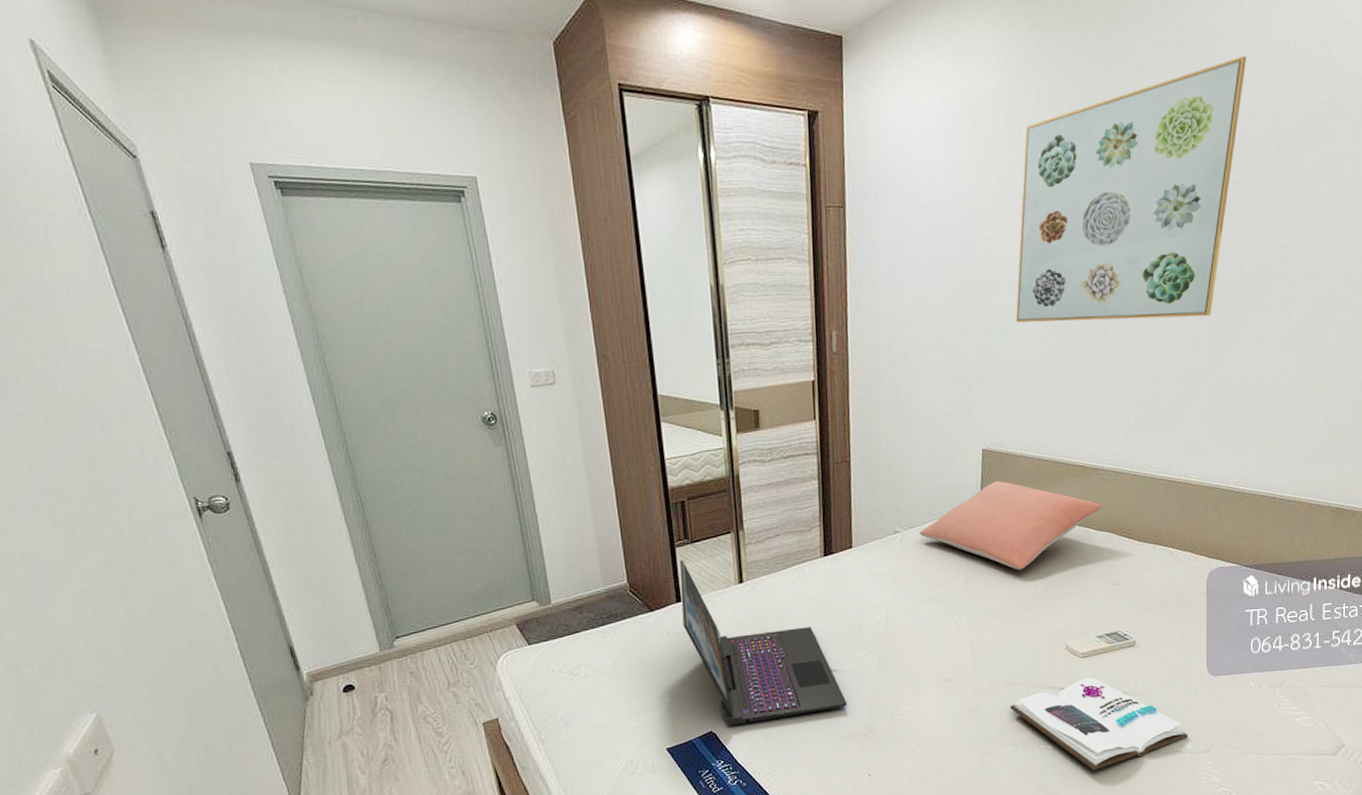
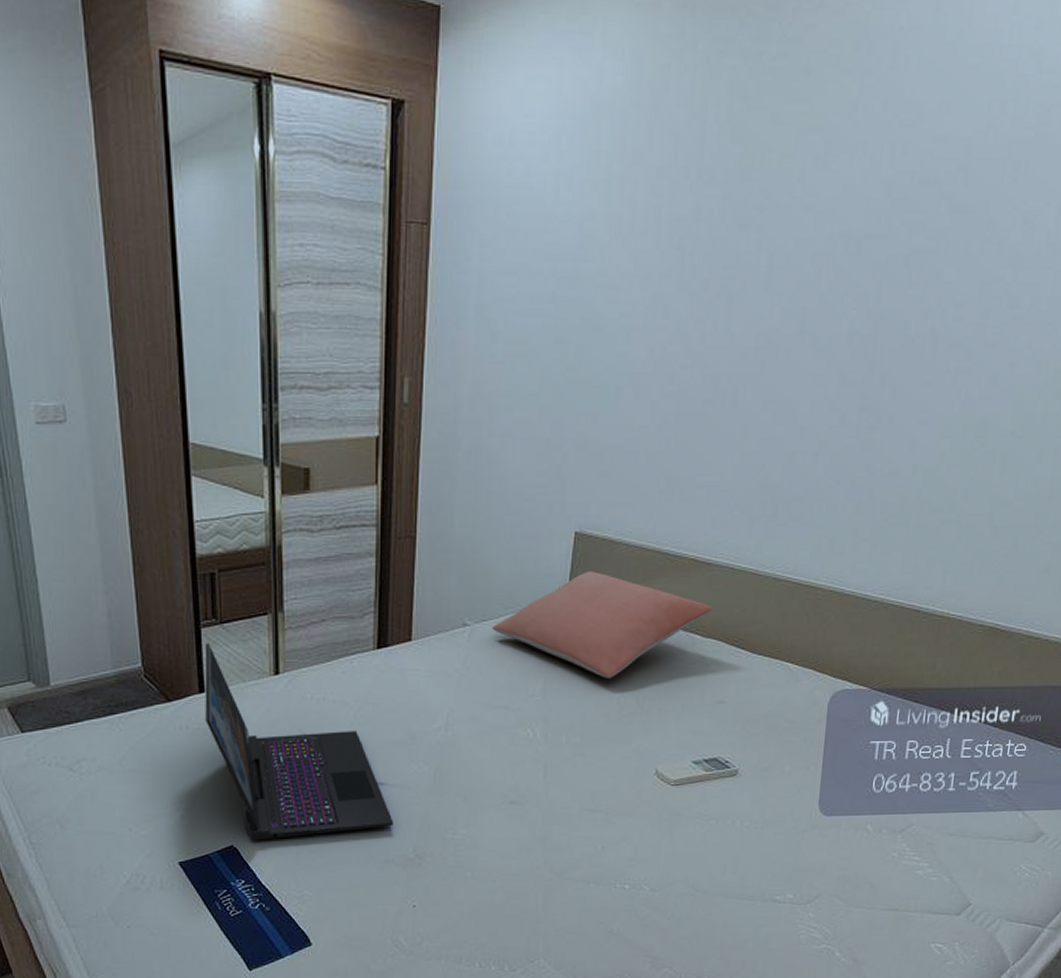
book: present [1010,677,1189,771] -> none [584,809,791,917]
wall art: present [1016,56,1247,323] -> none [628,62,939,387]

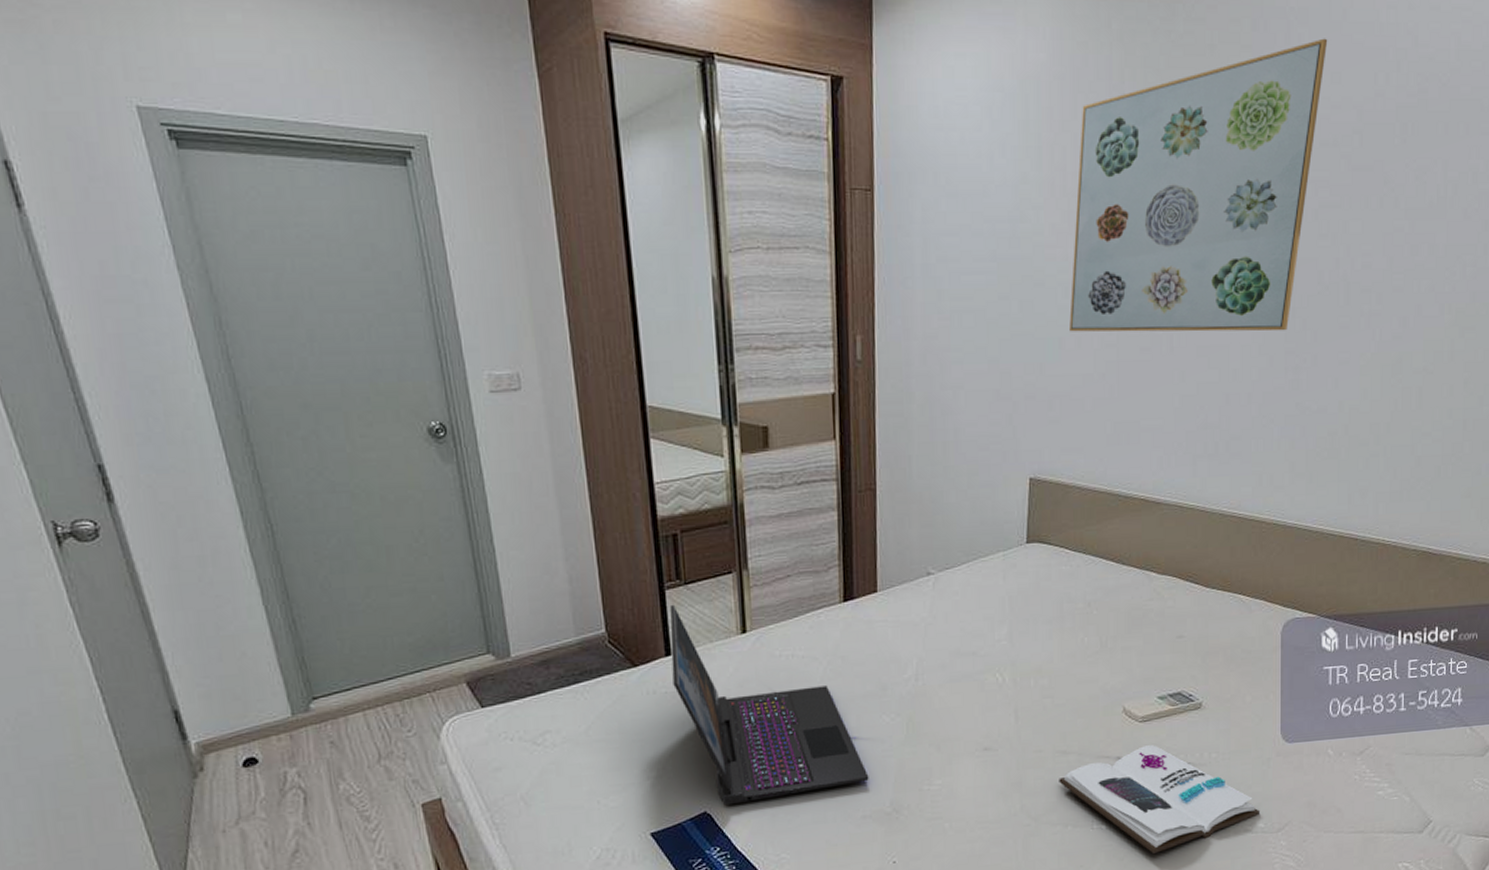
pillow: present [492,571,713,679] -> none [955,515,1166,620]
book: none [584,809,791,917] -> present [1059,745,1261,855]
wall art: none [628,62,939,387] -> present [1069,38,1328,332]

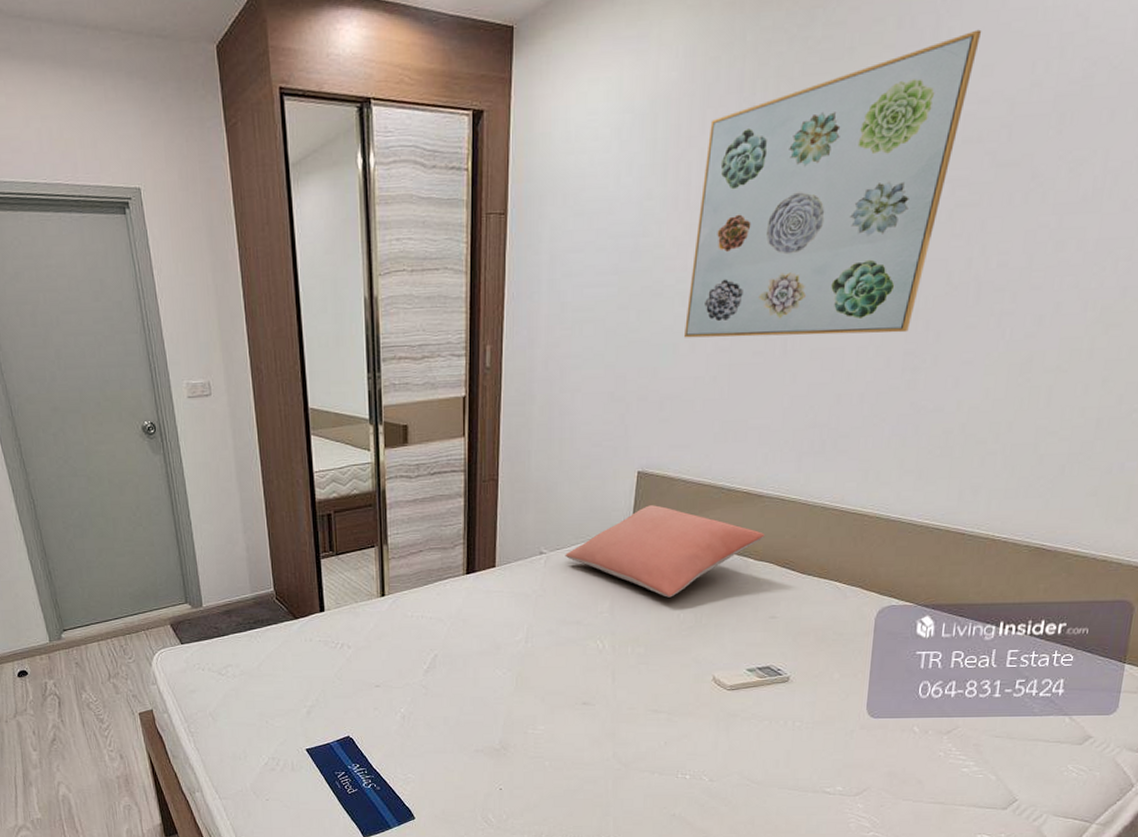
laptop: present [670,604,869,806] -> none [324,571,482,733]
pillow: none [955,515,1166,620] -> present [565,505,765,598]
book: present [1059,745,1261,855] -> none [649,711,840,804]

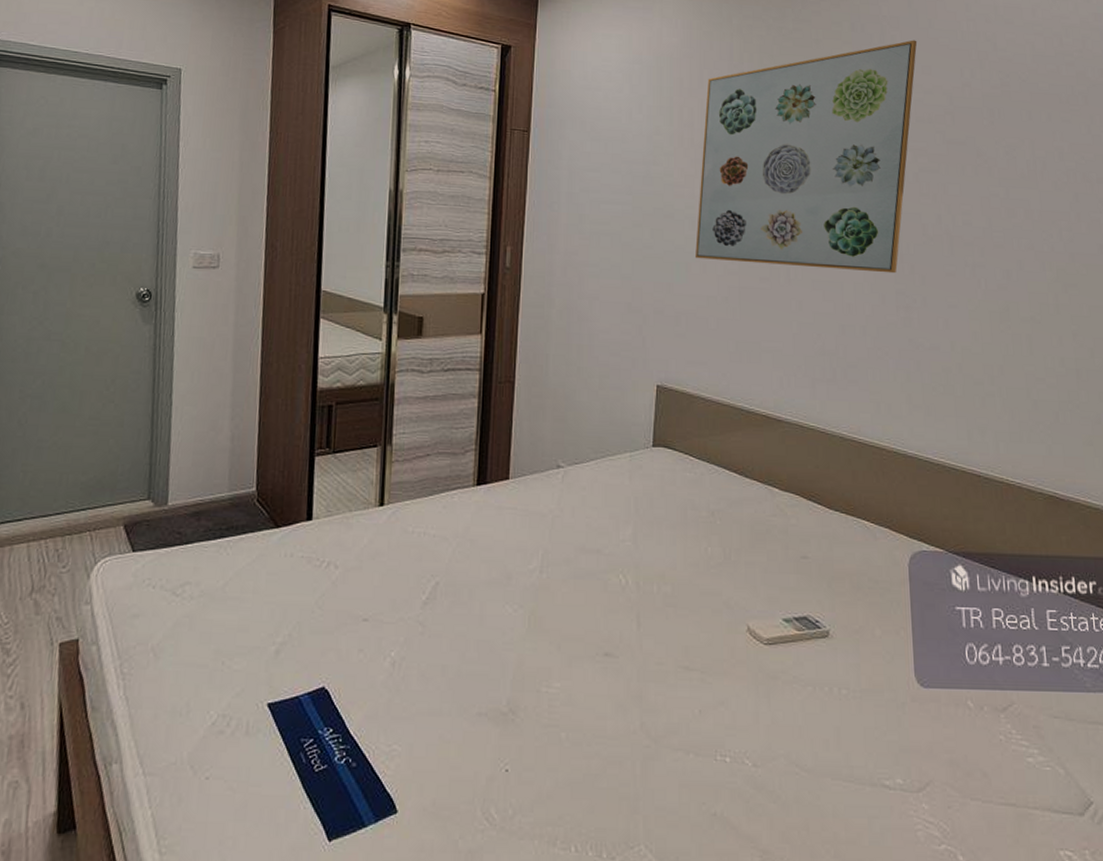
pillow: present [565,505,765,598] -> none [584,422,788,527]

